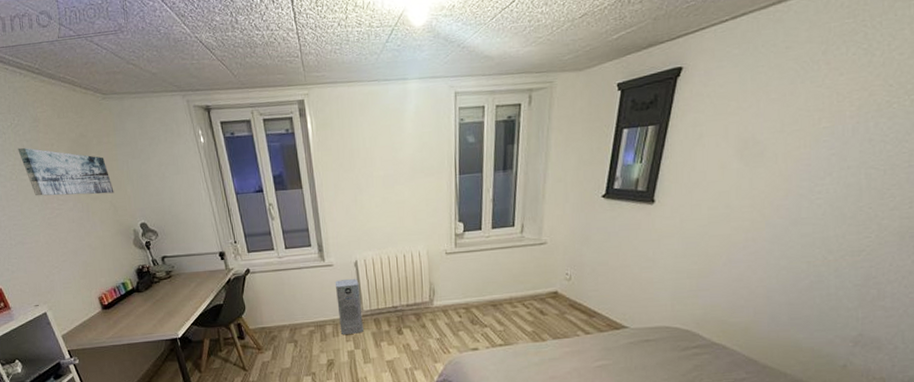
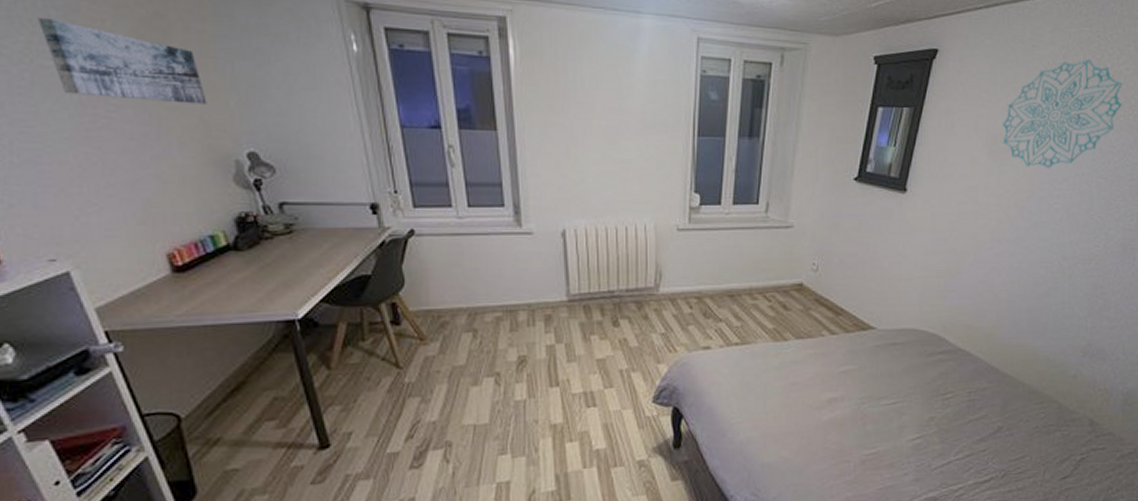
air purifier: present [334,279,363,334] -> none [533,253,569,323]
wall decoration: none [754,50,895,167] -> present [1002,58,1122,169]

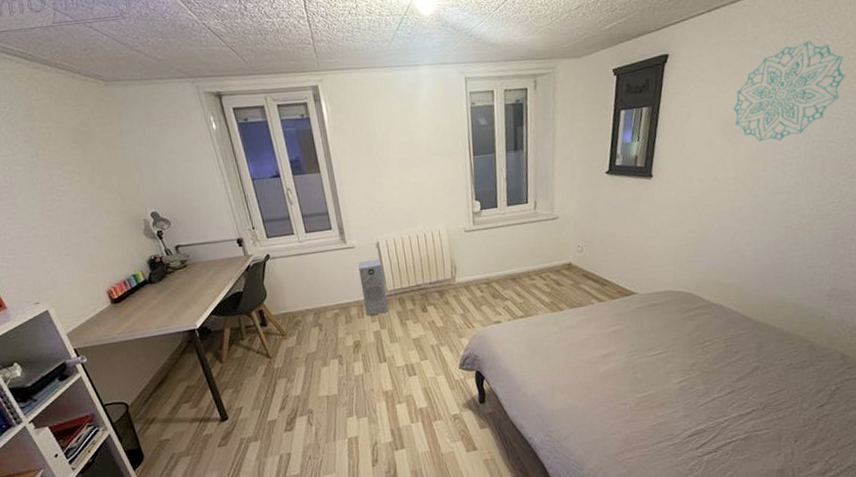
wall art: present [38,17,207,104] -> none [10,137,121,188]
air purifier: none [533,253,569,323] -> present [357,260,388,315]

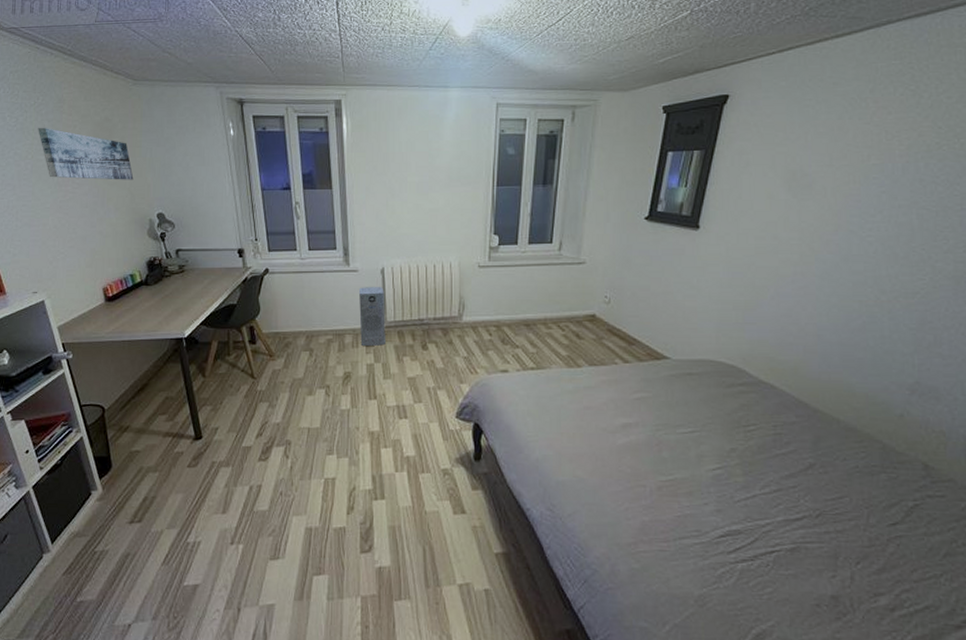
wall art: none [10,137,121,188] -> present [38,127,134,180]
wall decoration: present [733,40,845,142] -> none [802,90,945,202]

